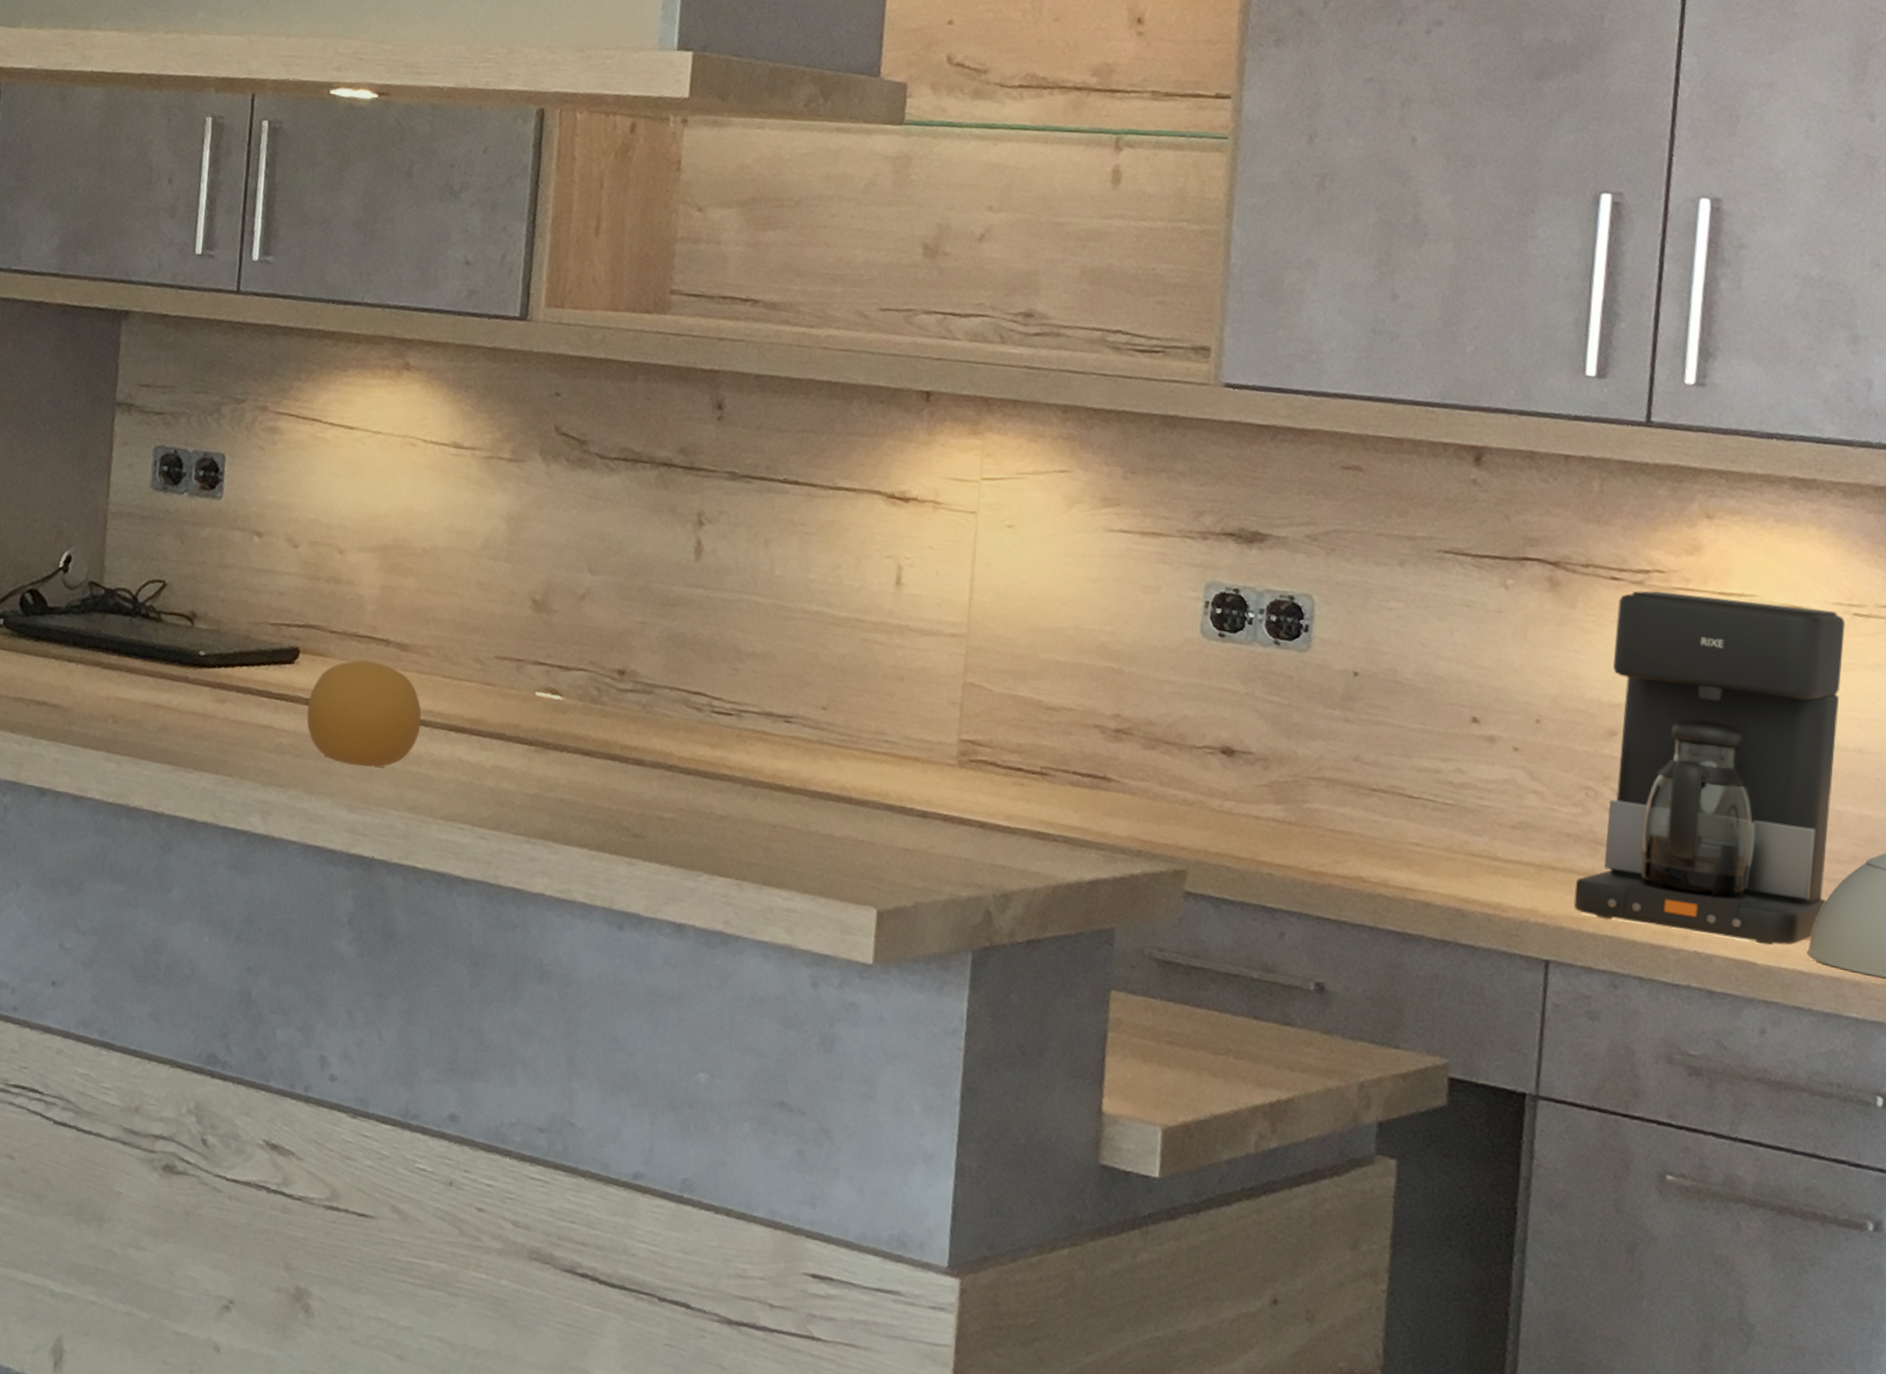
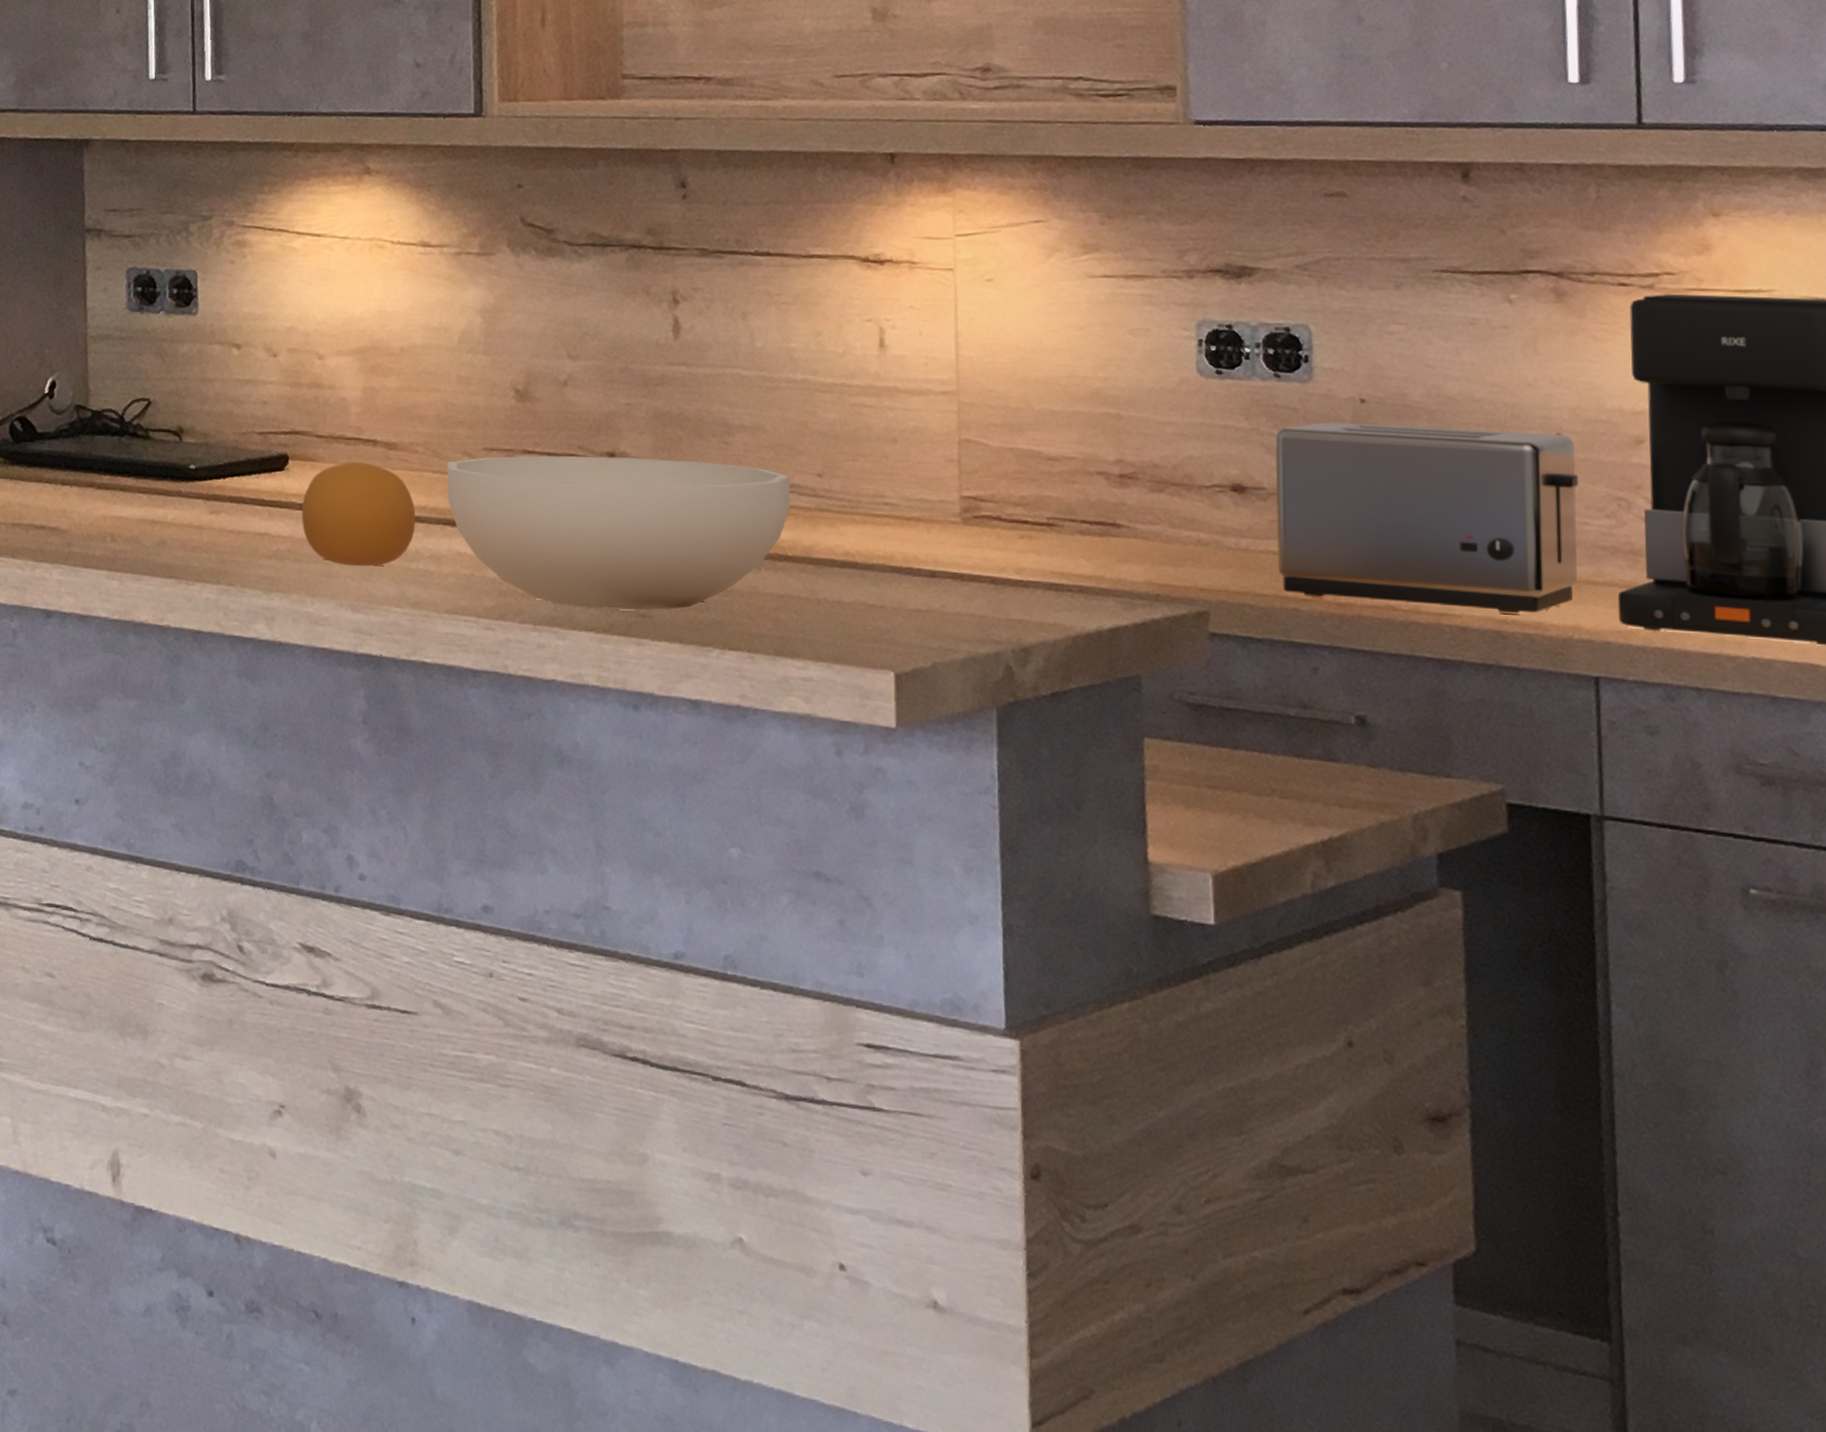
bowl: none [454,665,795,832] -> present [447,455,791,610]
toaster: none [1256,691,1552,894] -> present [1275,421,1579,614]

